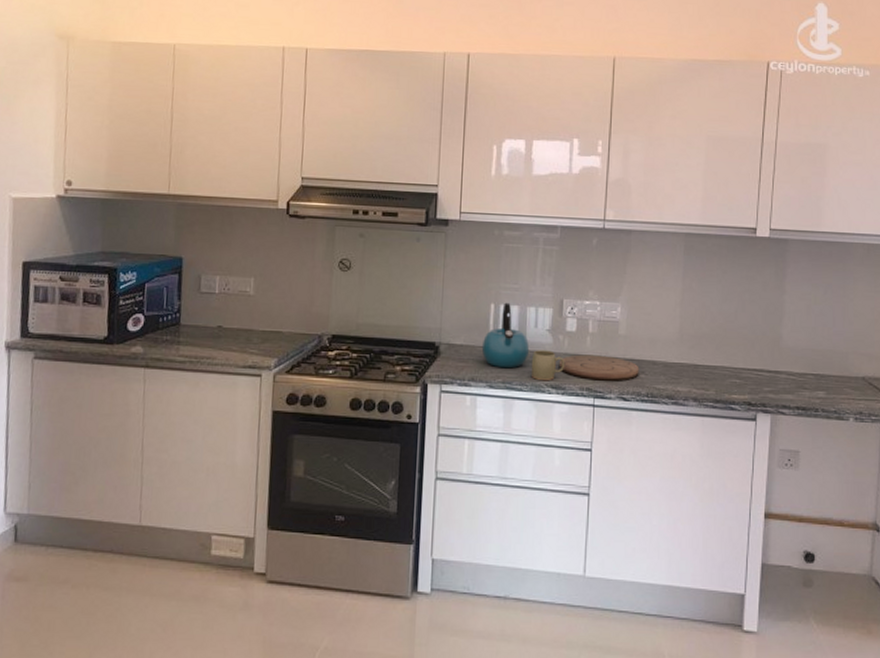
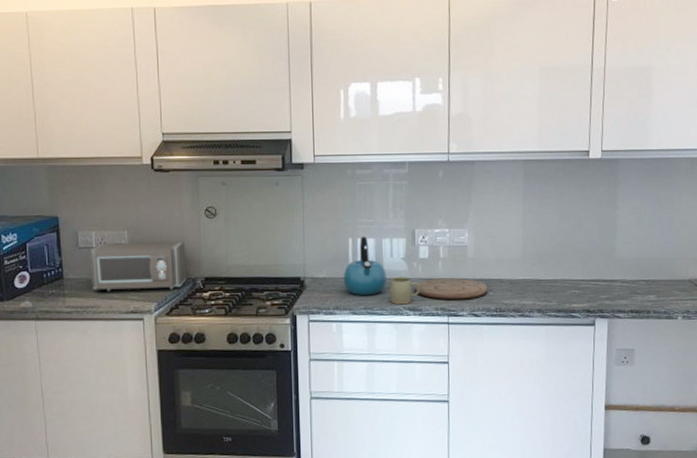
microwave: none [210,290,315,346] -> present [89,241,187,292]

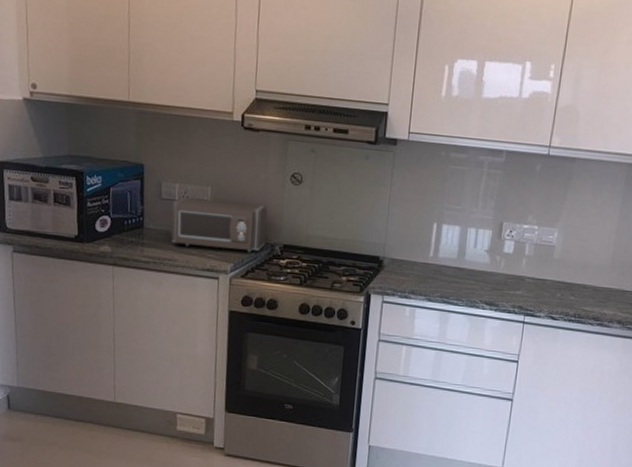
kettle: present [343,236,387,296] -> none [422,222,468,285]
mug: present [389,277,421,305] -> none [467,268,501,298]
cutting board: present [414,278,488,301] -> none [494,275,570,302]

